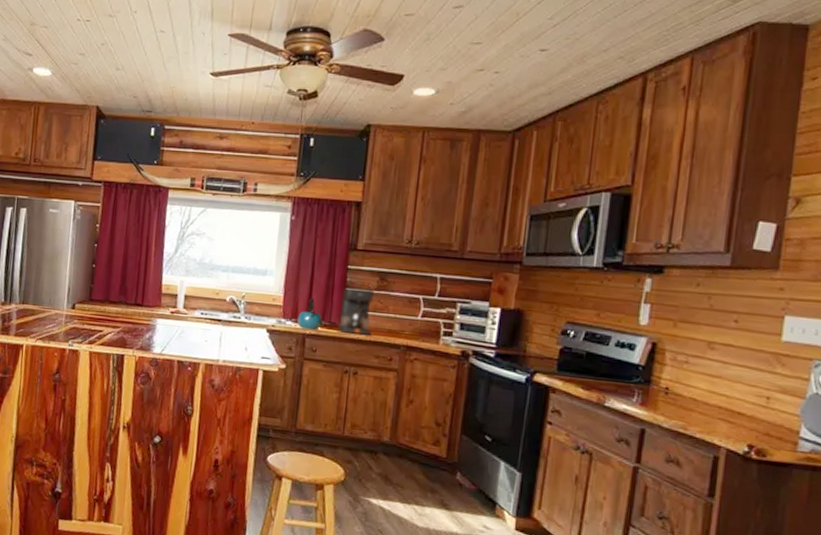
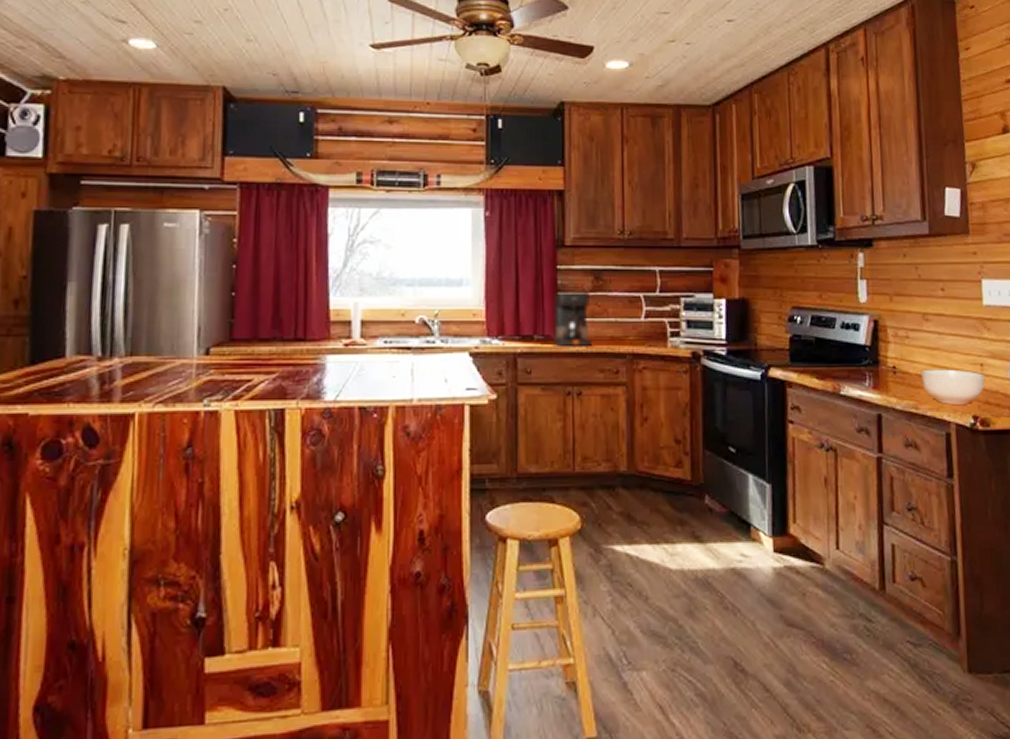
kettle: present [297,298,322,330] -> none [505,309,534,346]
bowl: none [695,394,770,434] -> present [920,369,985,406]

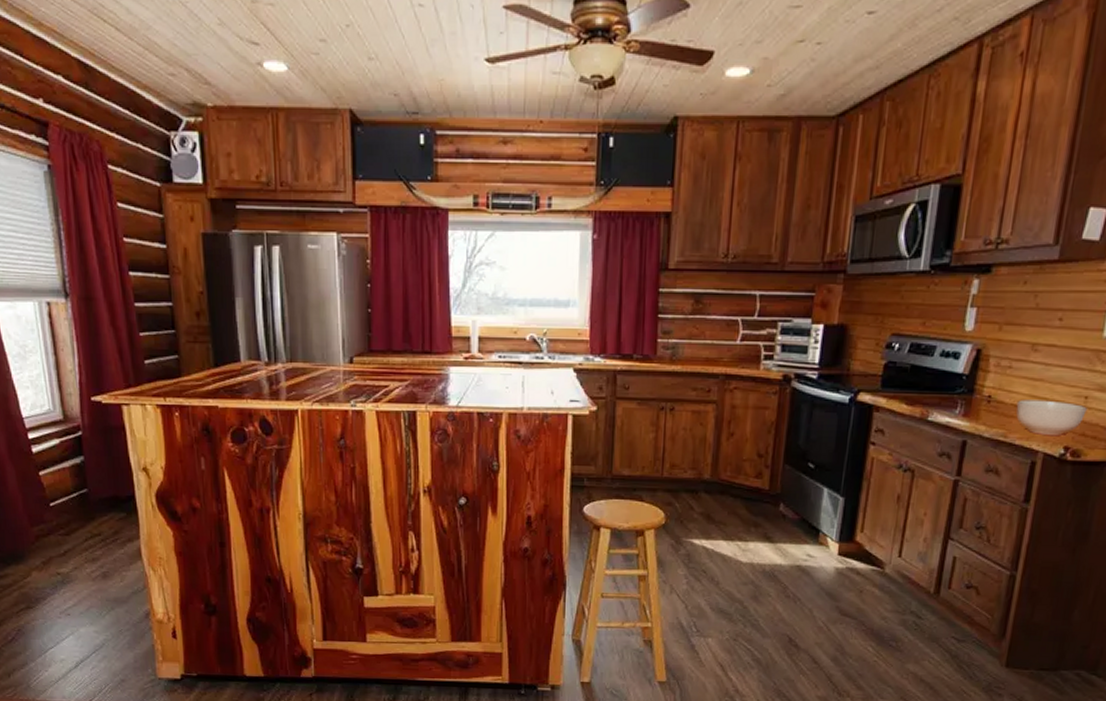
coffee maker: present [554,291,592,347] -> none [651,313,689,367]

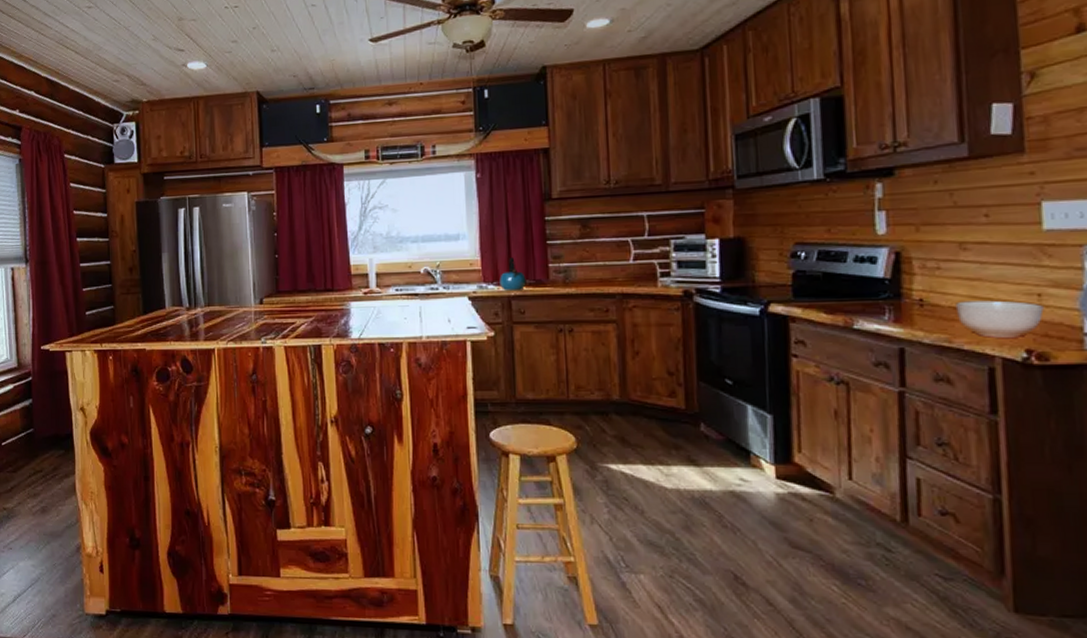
kettle: none [607,330,634,365] -> present [499,257,527,291]

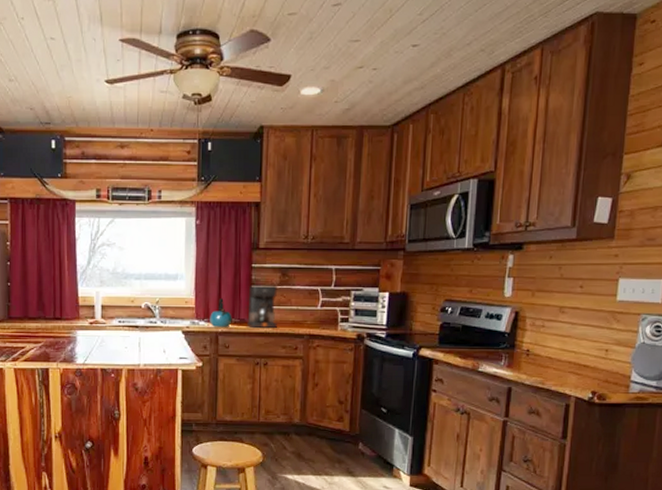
coffee maker: none [544,239,581,289] -> present [247,285,277,329]
bowl: present [955,300,1044,339] -> none [550,353,608,383]

